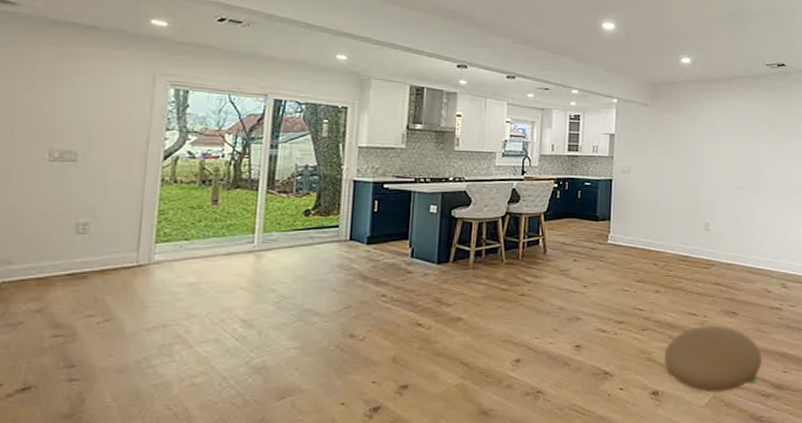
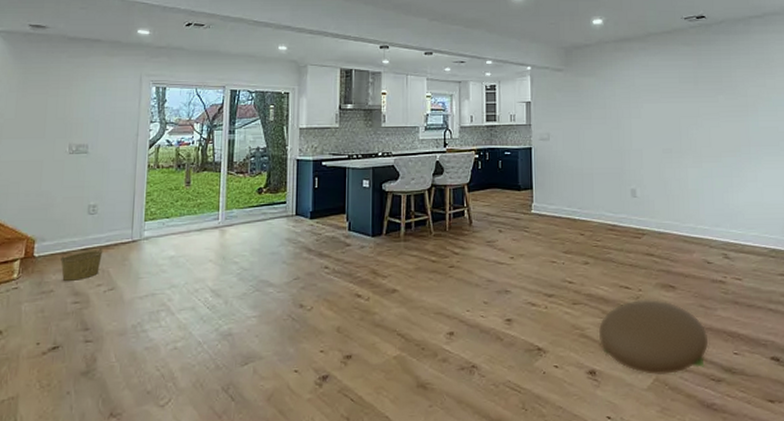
basket: none [35,273,97,311] -> present [60,248,103,281]

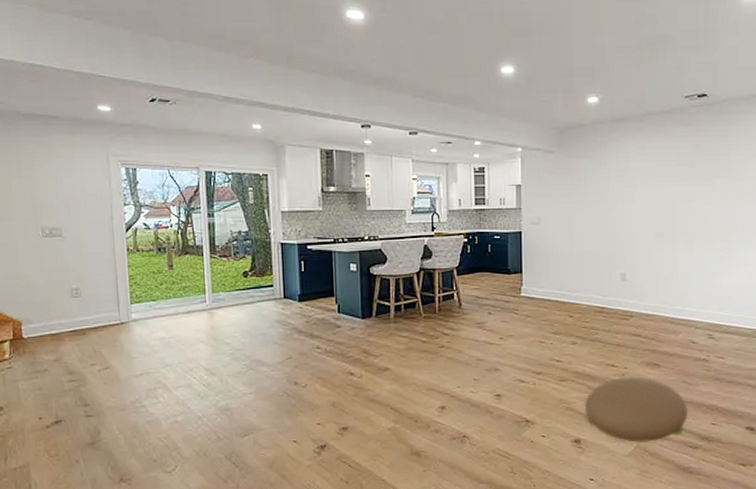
basket: present [60,248,103,281] -> none [50,330,93,361]

